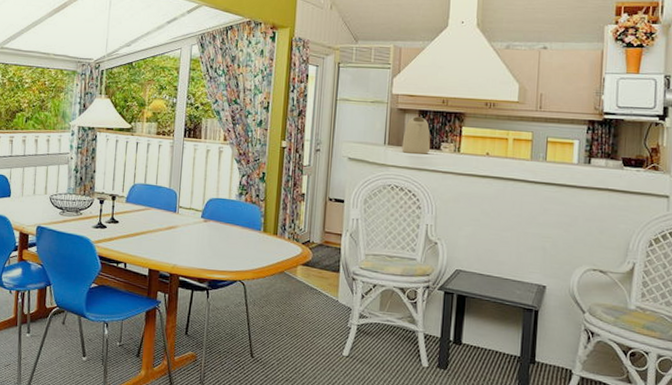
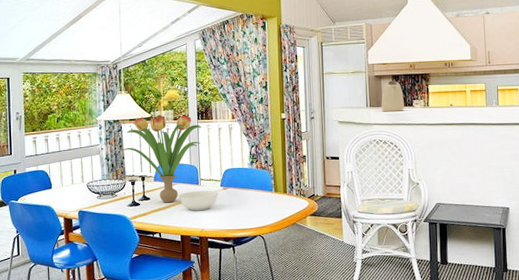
flower arrangement: none [94,127,187,229] -> present [123,114,201,202]
bowl: none [152,219,198,244] -> present [179,190,219,211]

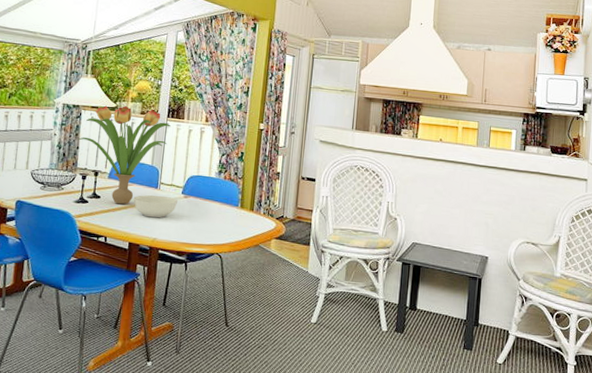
kettle: present [381,80,405,113] -> none [367,105,393,140]

